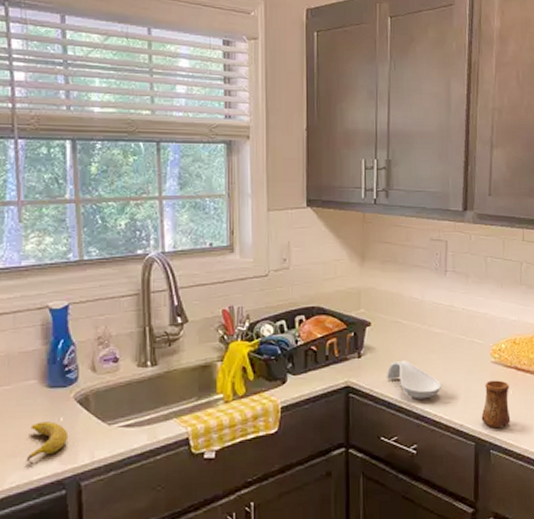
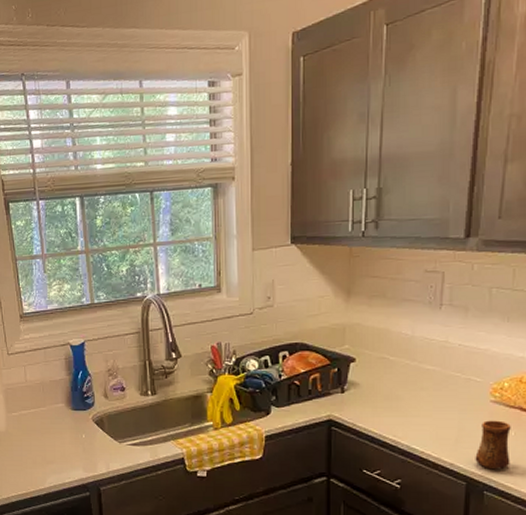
fruit: present [26,421,69,466] -> none [59,437,90,471]
spoon rest: present [386,360,442,399] -> none [370,396,431,436]

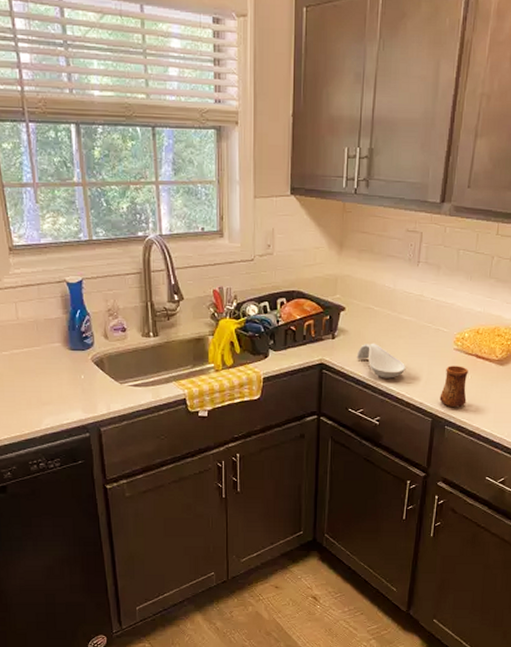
spoon rest: none [370,396,431,436] -> present [356,343,406,379]

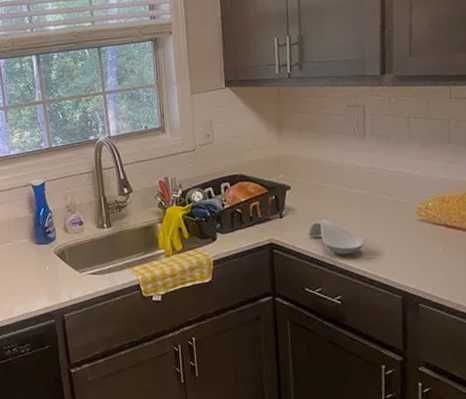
cup: present [439,365,468,408] -> none [408,237,441,284]

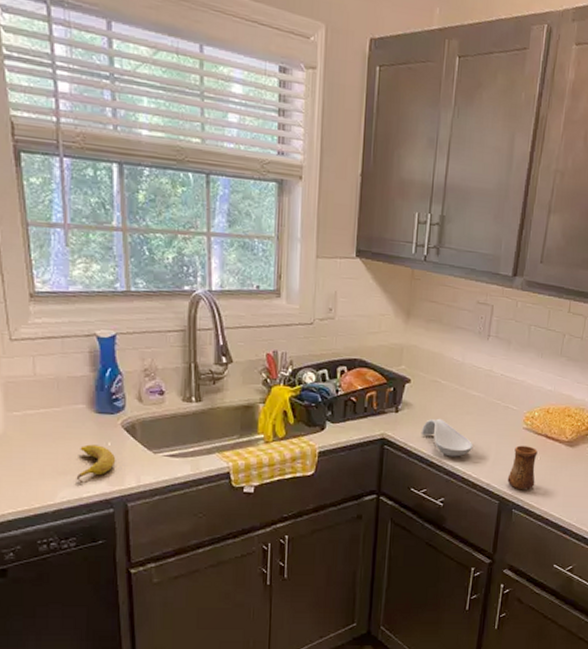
fruit: none [26,269,53,301] -> present [76,444,116,484]
cup: none [408,237,441,284] -> present [507,445,538,491]

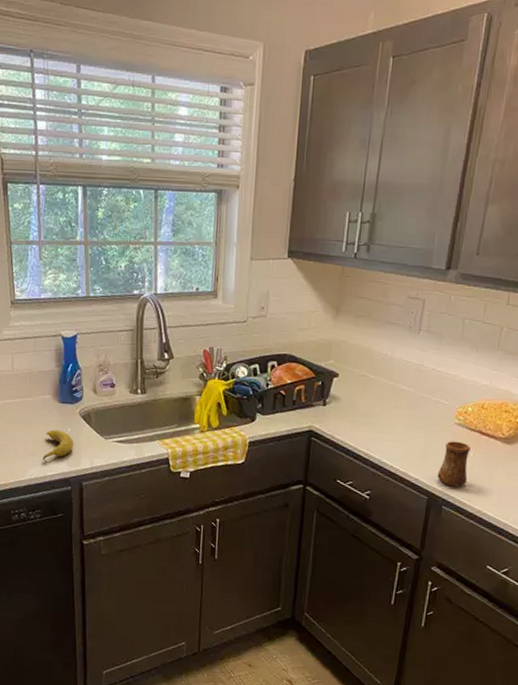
spoon rest: present [421,418,473,457] -> none [348,412,402,451]

